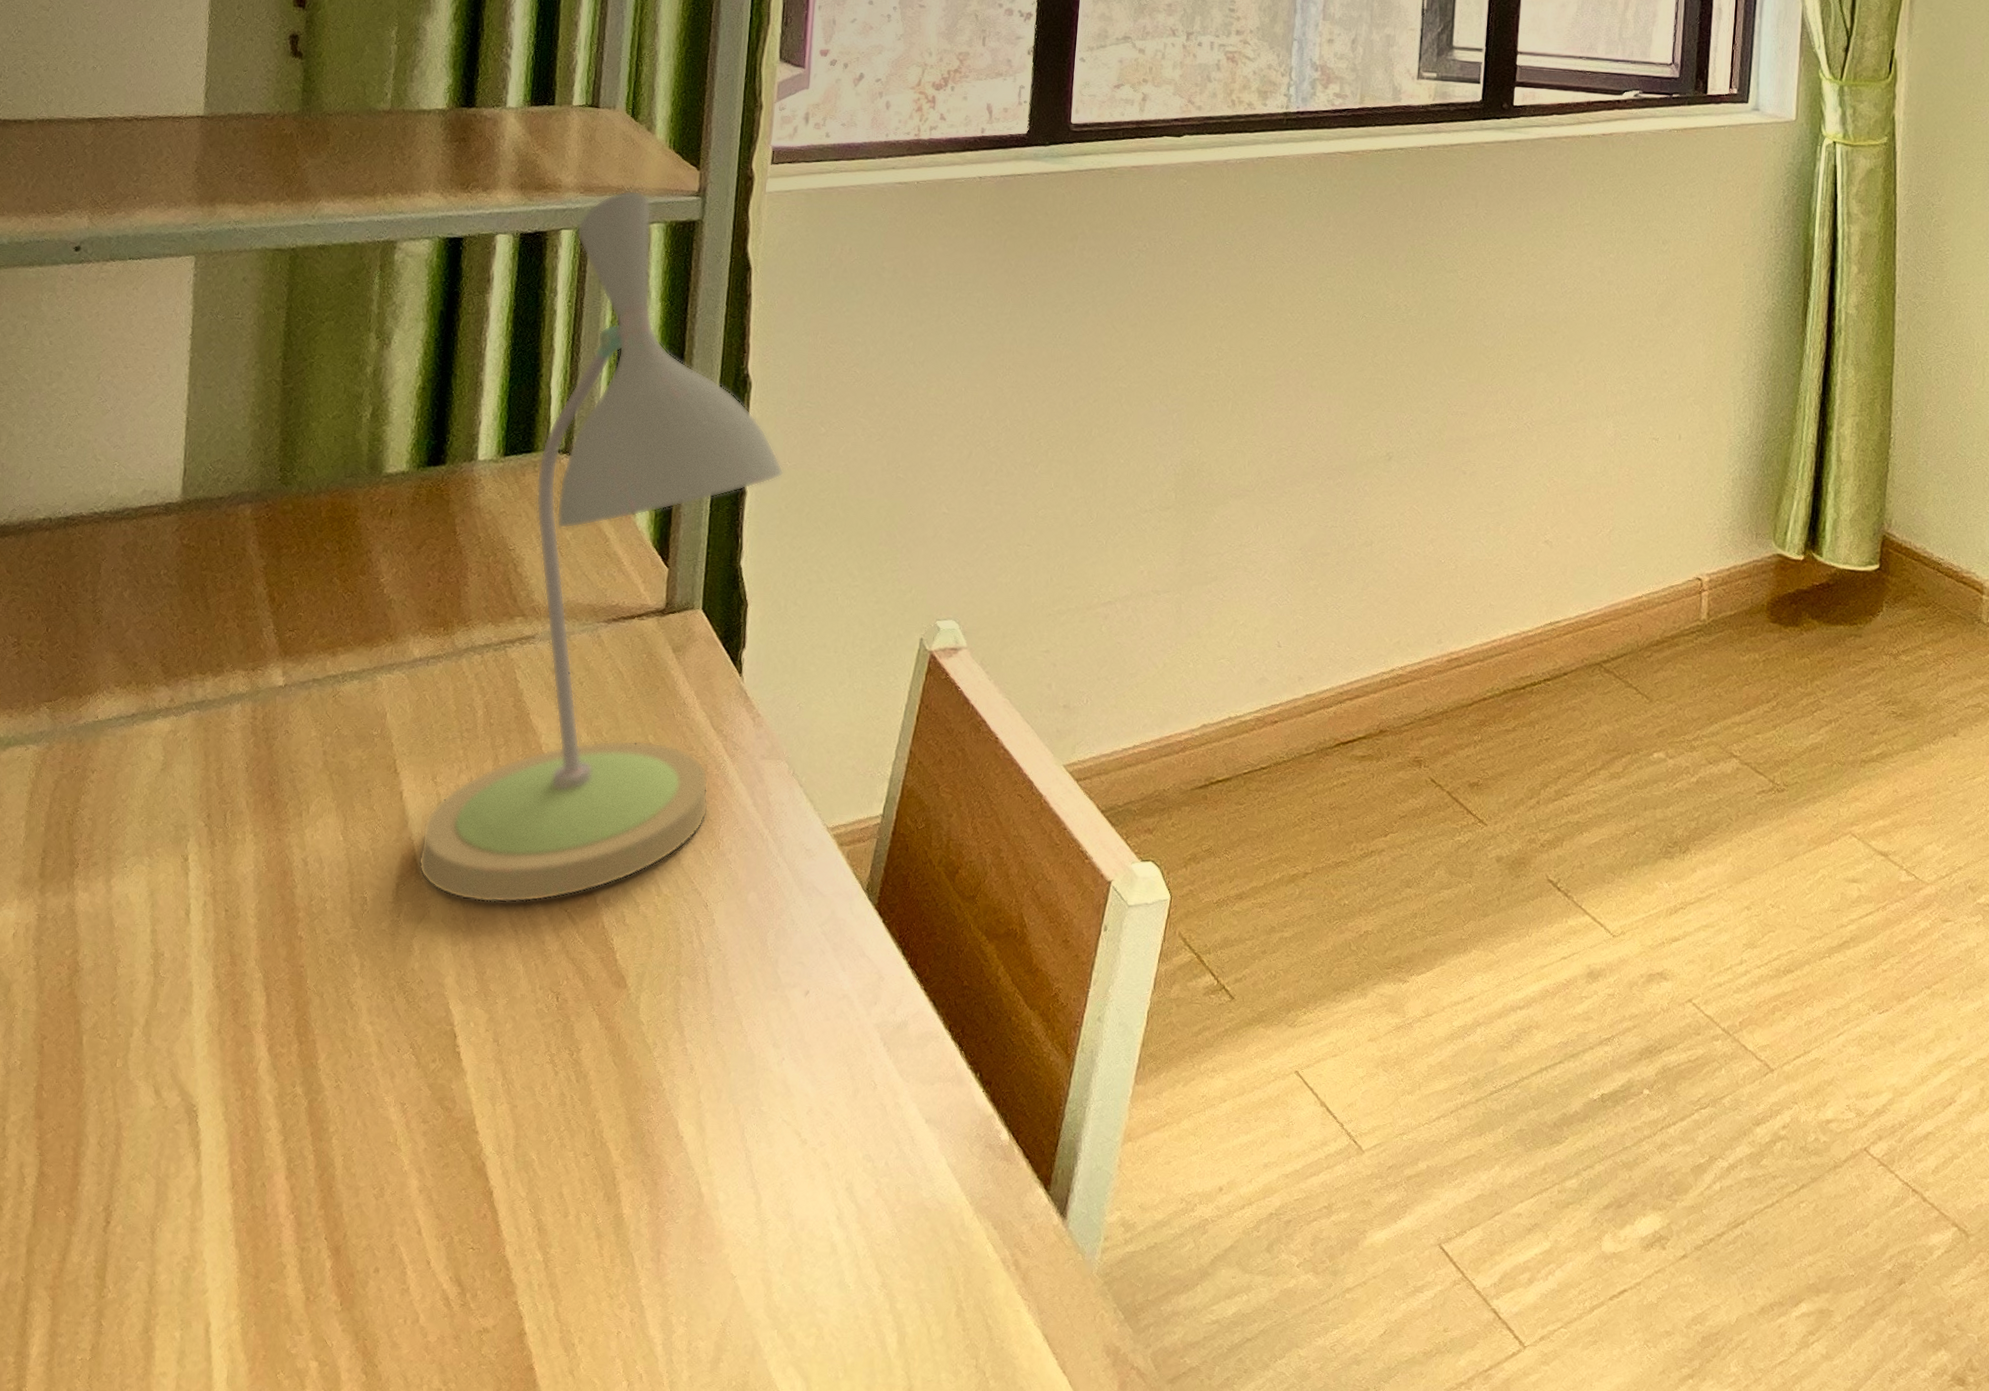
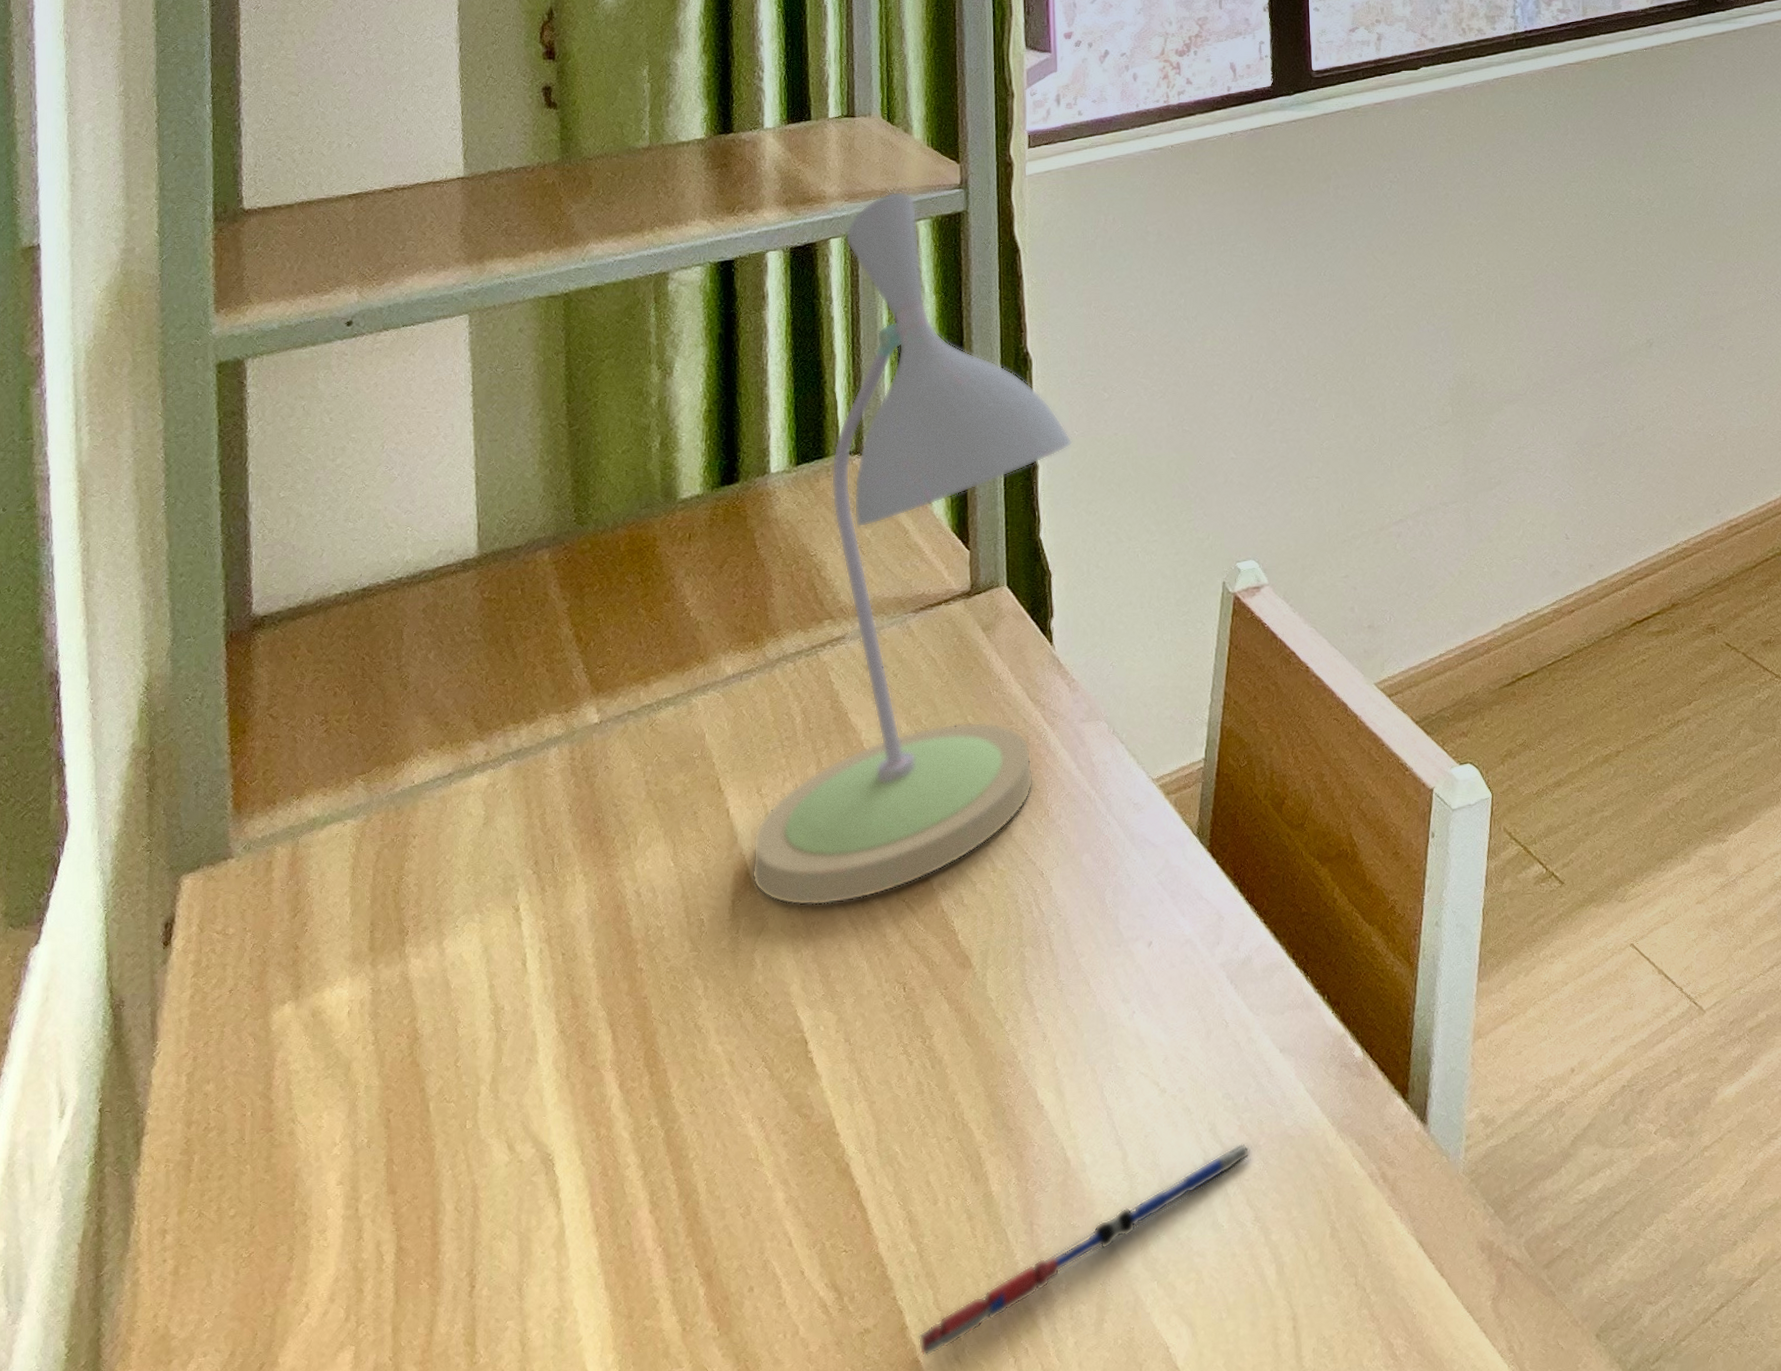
pen: none [535,1207,885,1366] -> present [918,1143,1251,1357]

